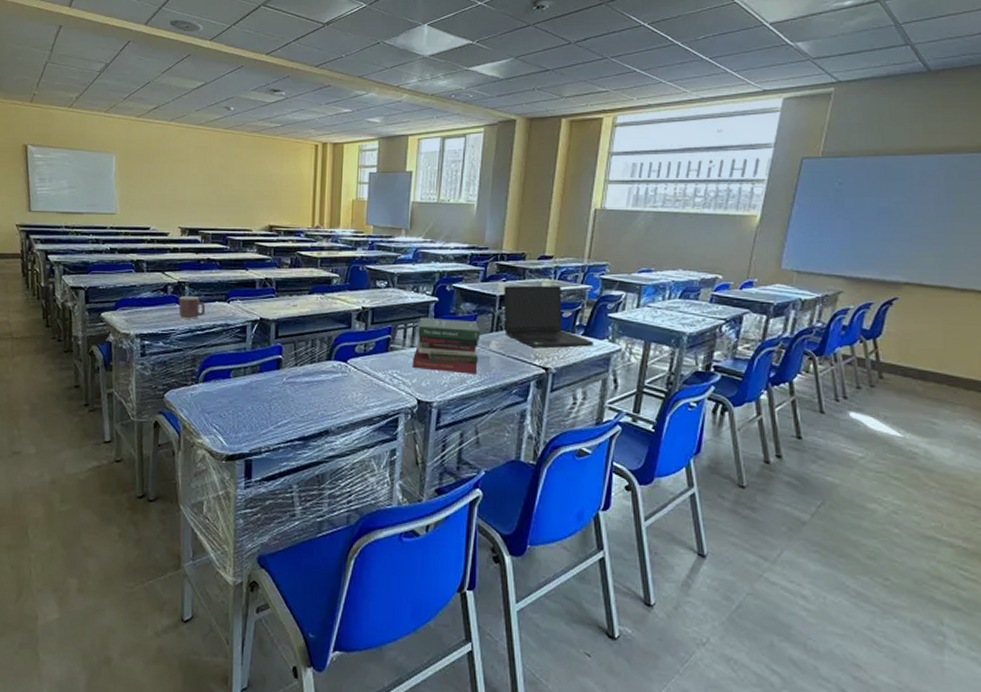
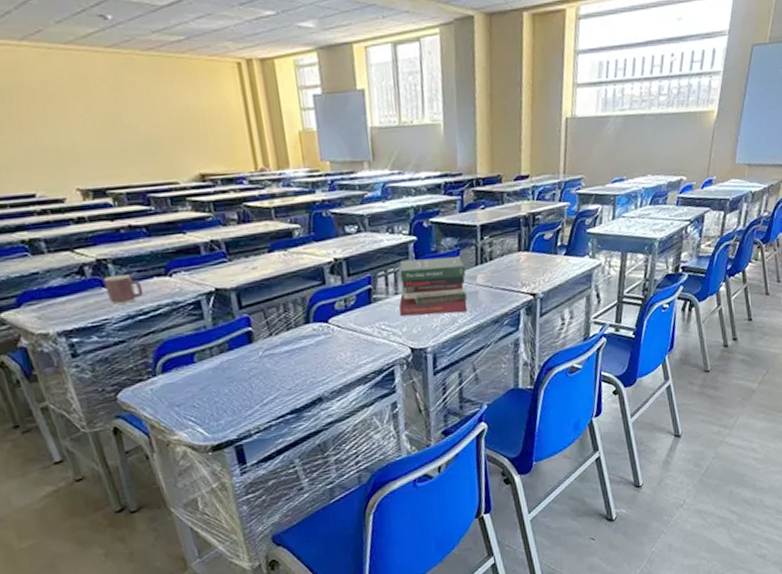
laptop: present [503,285,594,348] -> none [483,207,576,276]

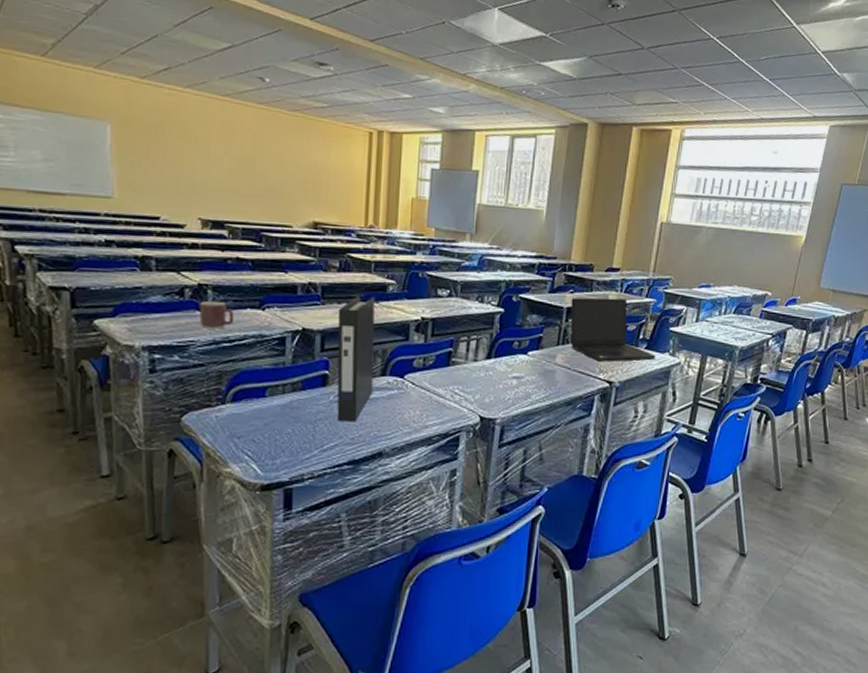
binder: none [247,244,301,375] -> present [337,295,375,422]
books: present [399,256,468,317] -> none [476,329,546,389]
laptop: none [483,207,576,276] -> present [570,297,656,362]

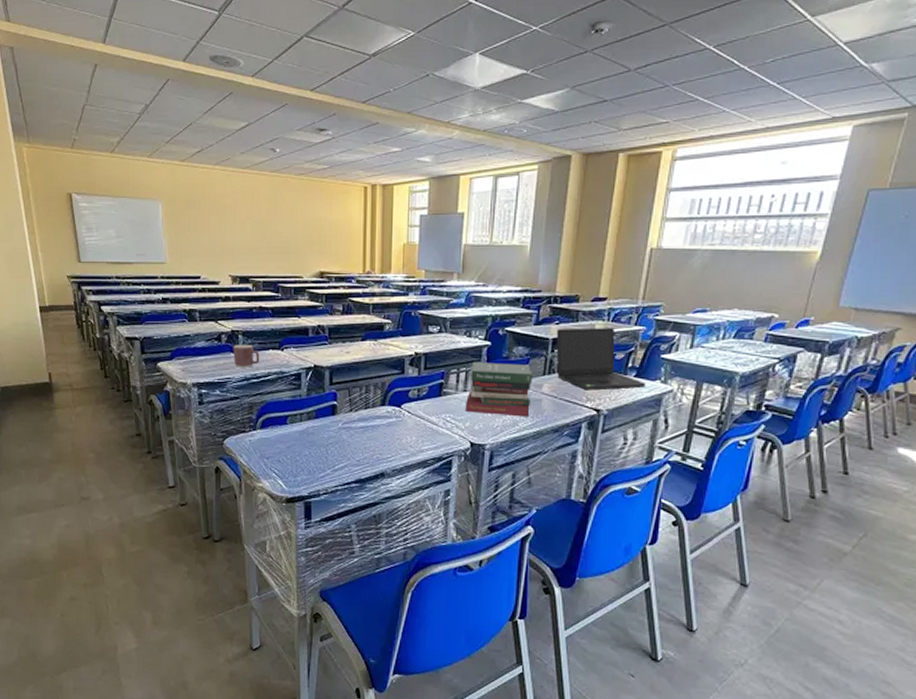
binder: present [337,295,375,422] -> none [343,335,375,446]
books: none [476,329,546,389] -> present [466,361,532,417]

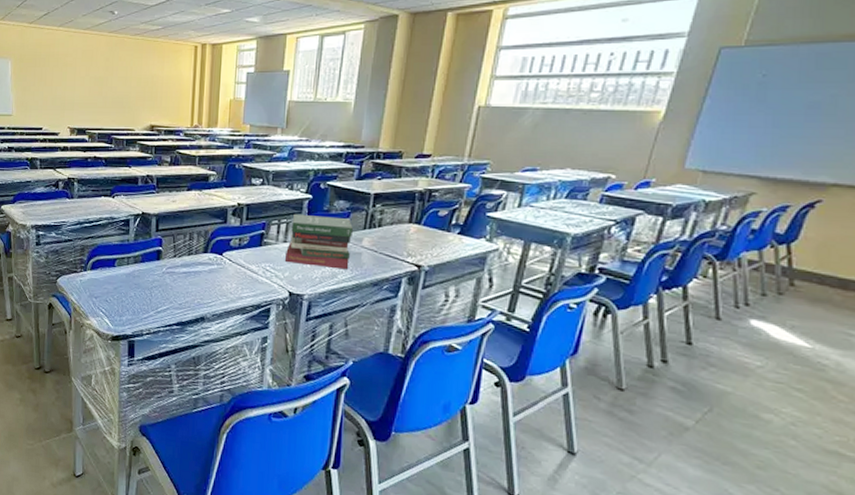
mug: present [233,344,260,368] -> none [68,190,93,213]
laptop: present [556,327,646,391] -> none [377,183,470,246]

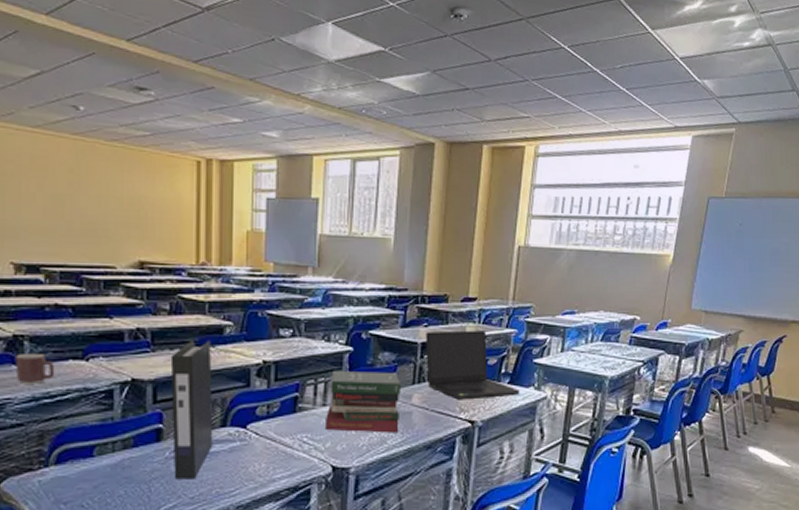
mug: none [68,190,93,213] -> present [15,352,55,384]
binder: none [168,185,199,291] -> present [170,339,213,480]
laptop: none [377,183,470,246] -> present [425,330,520,400]

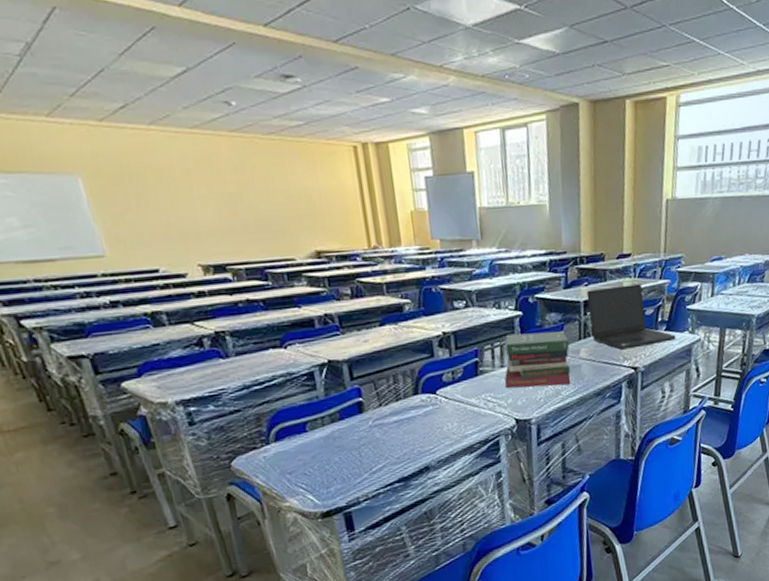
mug: present [15,352,55,384] -> none [221,345,260,375]
binder: present [170,339,213,480] -> none [359,318,409,444]

